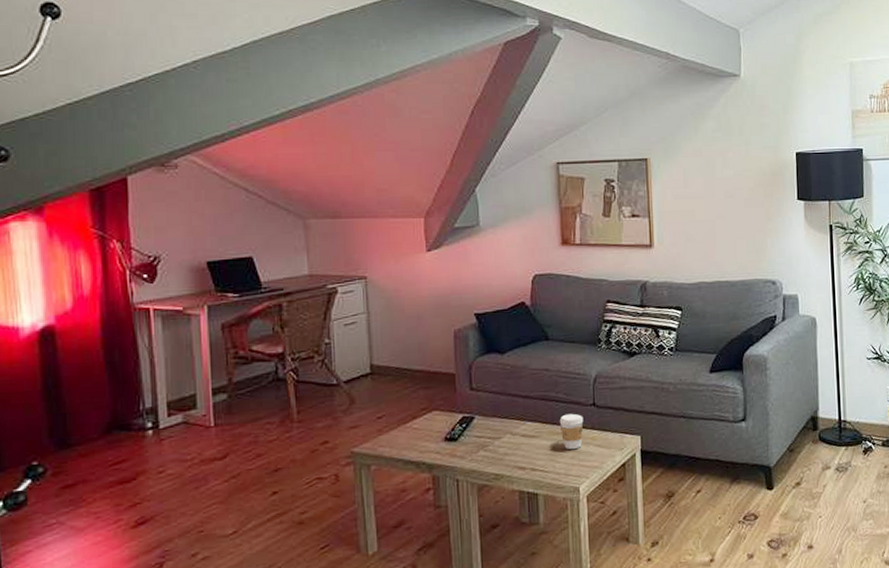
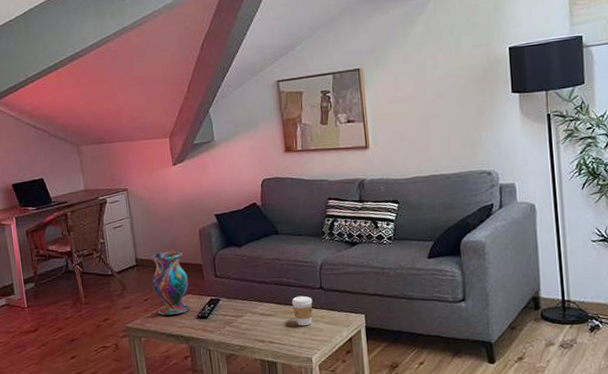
vase: none [390,356,437,437] -> present [151,250,191,315]

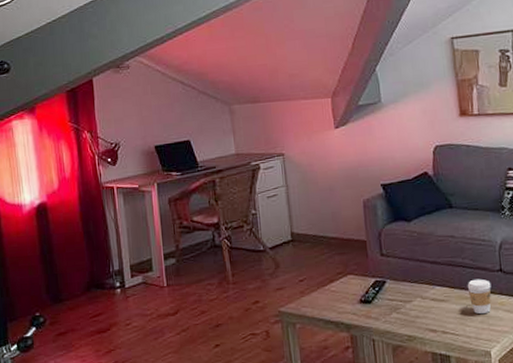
vase: present [151,250,191,315] -> none [308,224,353,299]

